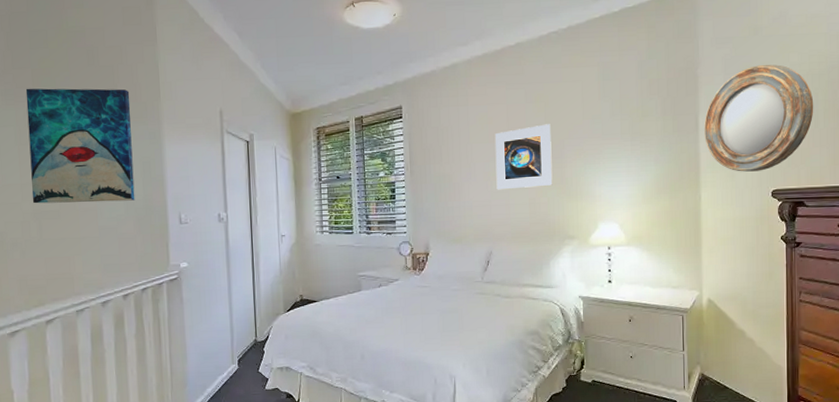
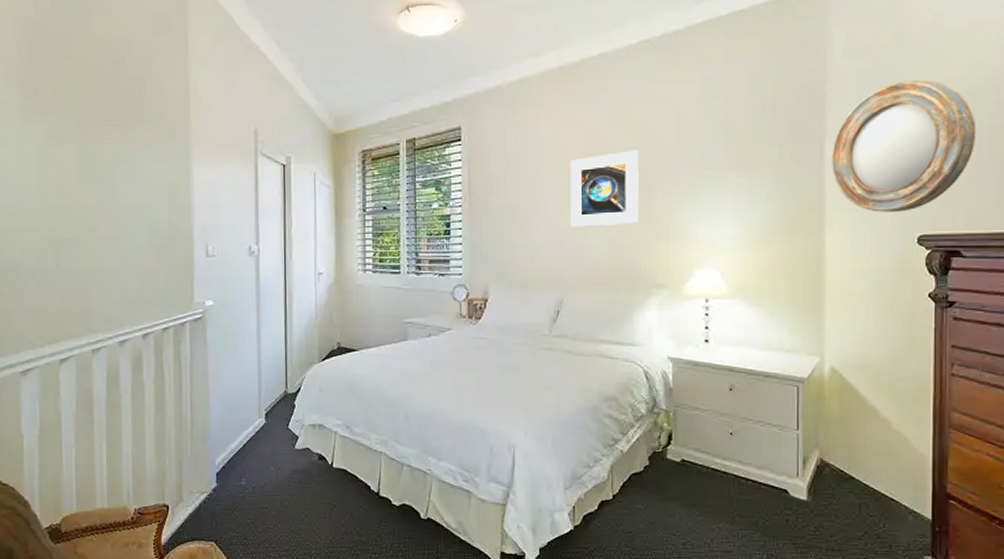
wall art: present [25,88,135,204] -> none [47,102,159,230]

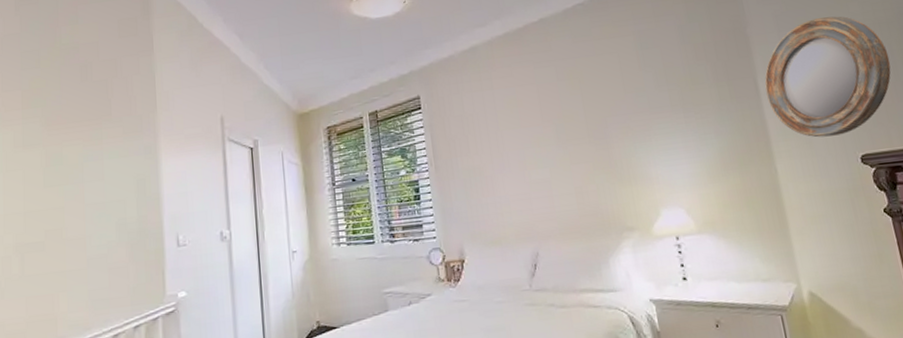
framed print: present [570,150,639,227] -> none [526,101,600,180]

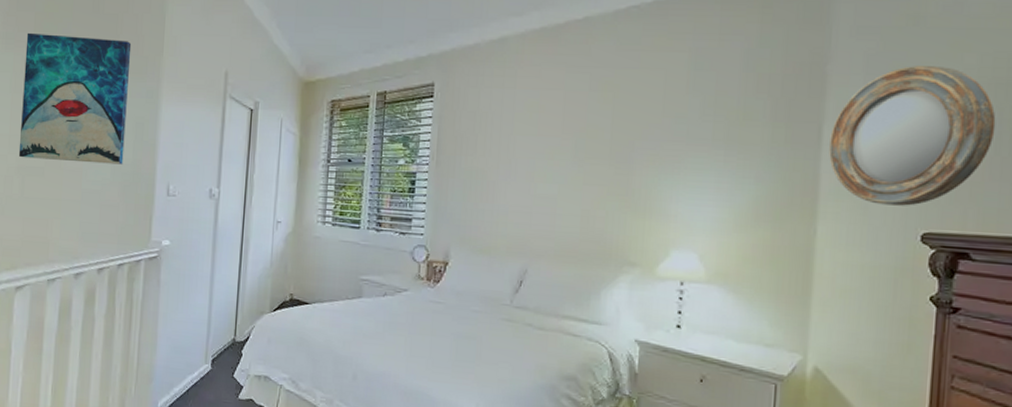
wall art: none [14,103,128,236] -> present [18,32,132,165]

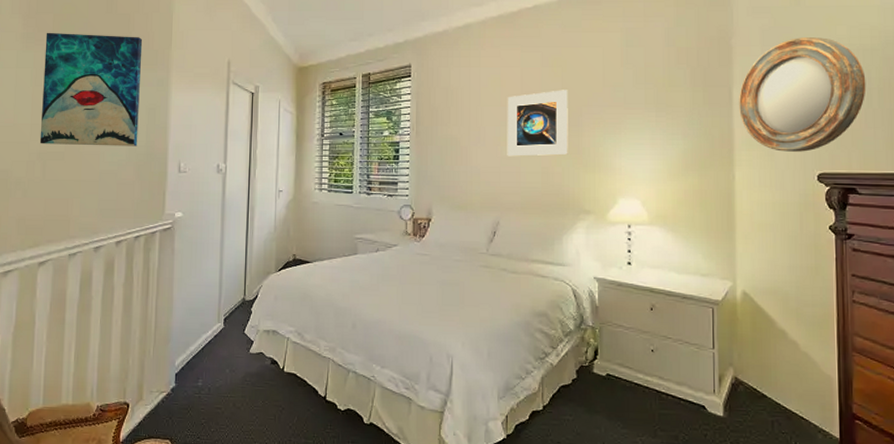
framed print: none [541,119,619,197] -> present [507,90,568,157]

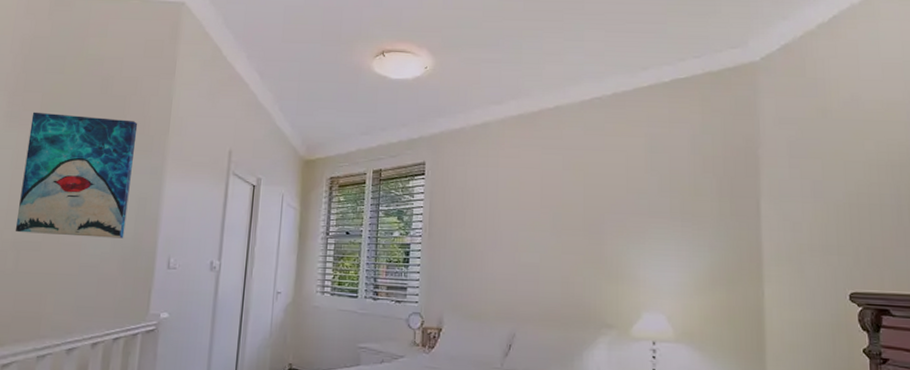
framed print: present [507,90,568,157] -> none [525,194,590,264]
home mirror: present [739,37,866,152] -> none [767,150,896,269]

